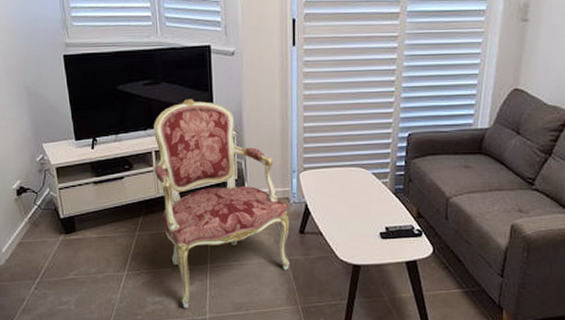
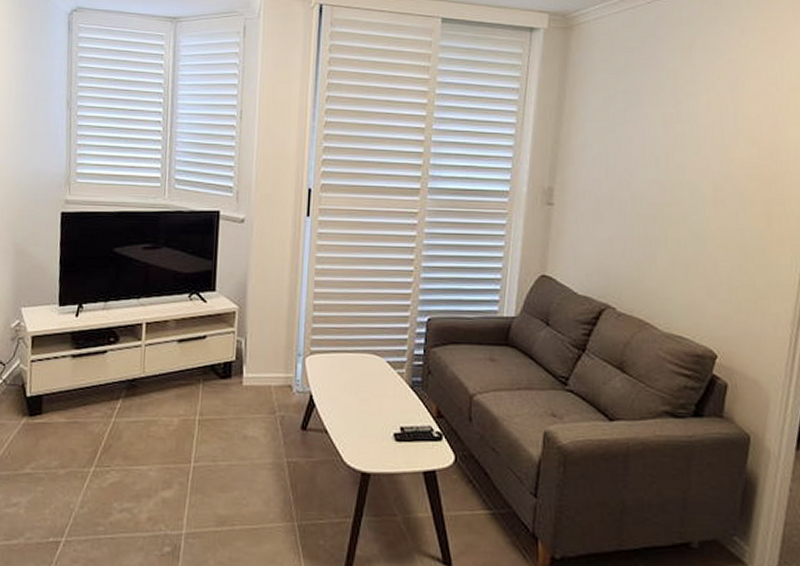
armchair: present [153,99,290,309] -> none [142,267,291,520]

